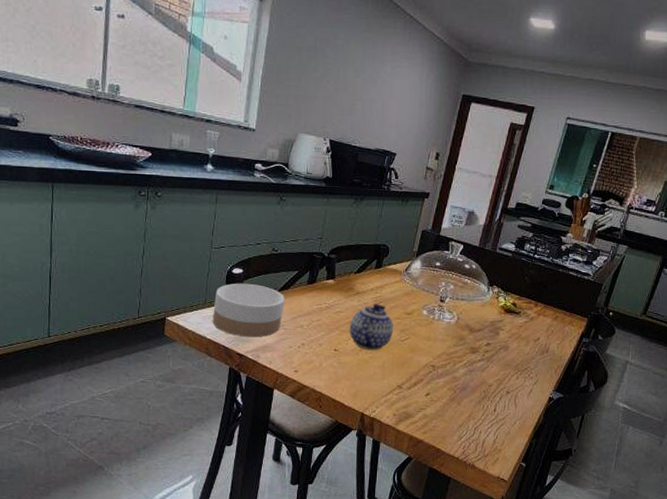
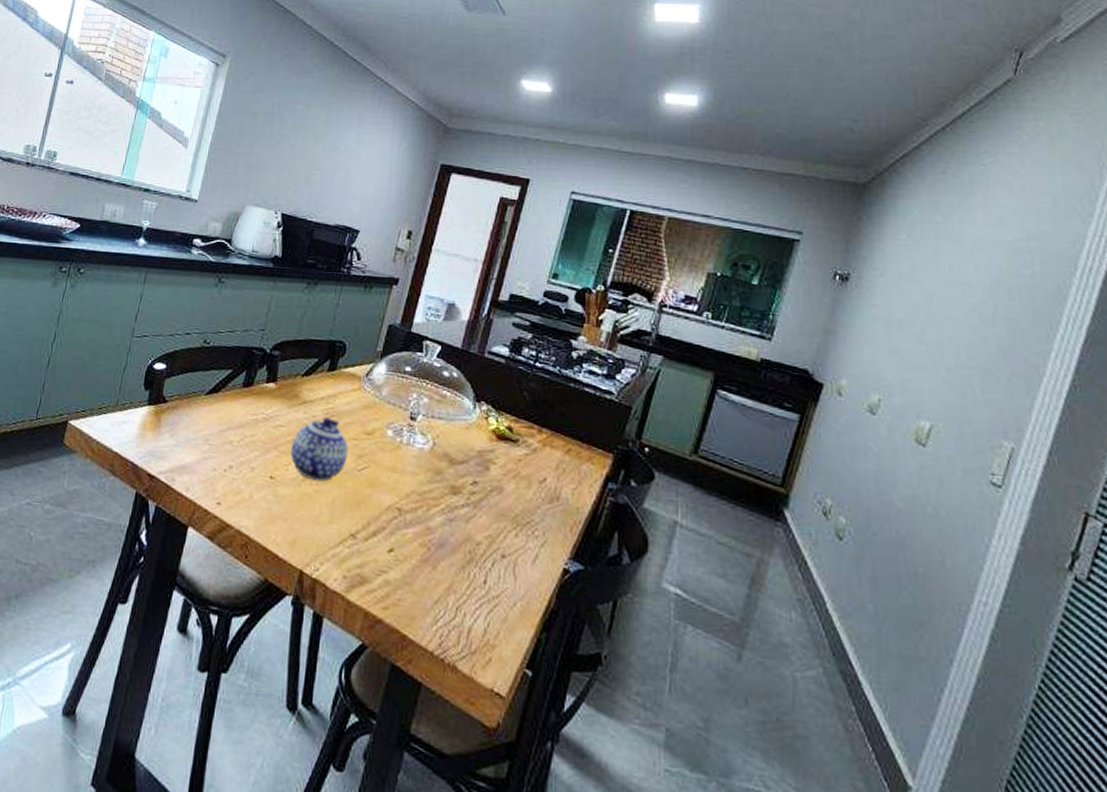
bowl: present [212,283,285,337] -> none [122,381,213,454]

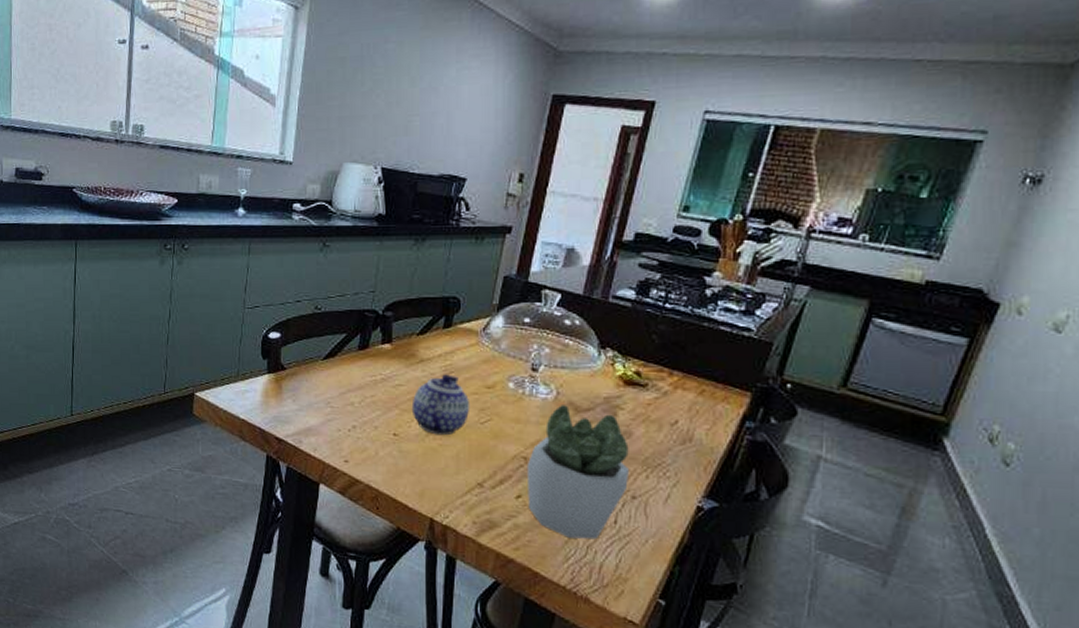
succulent plant: none [399,456,500,600] -> present [526,405,630,540]

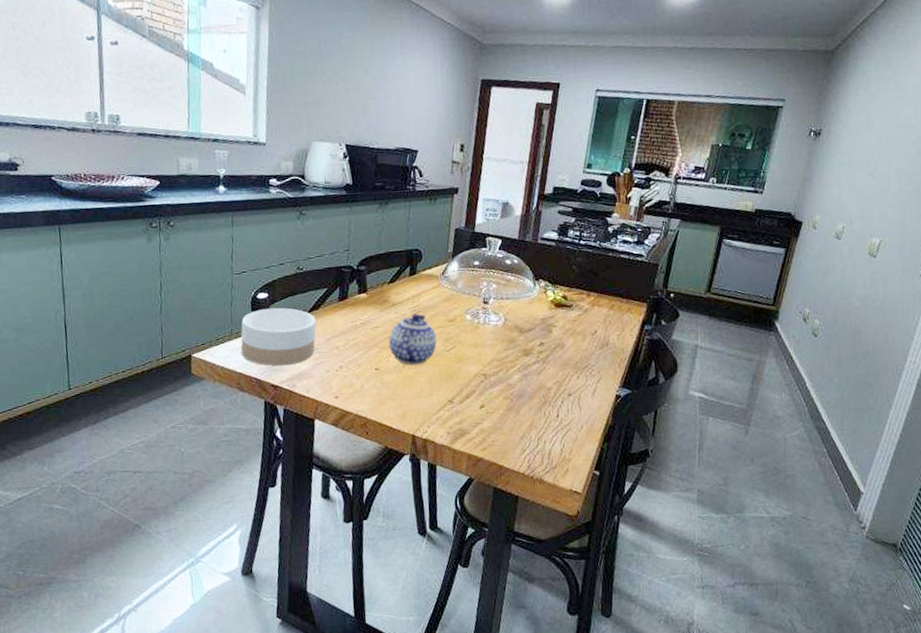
bowl: none [246,350,331,418] -> present [240,307,317,366]
succulent plant: present [526,405,630,540] -> none [486,328,565,434]

